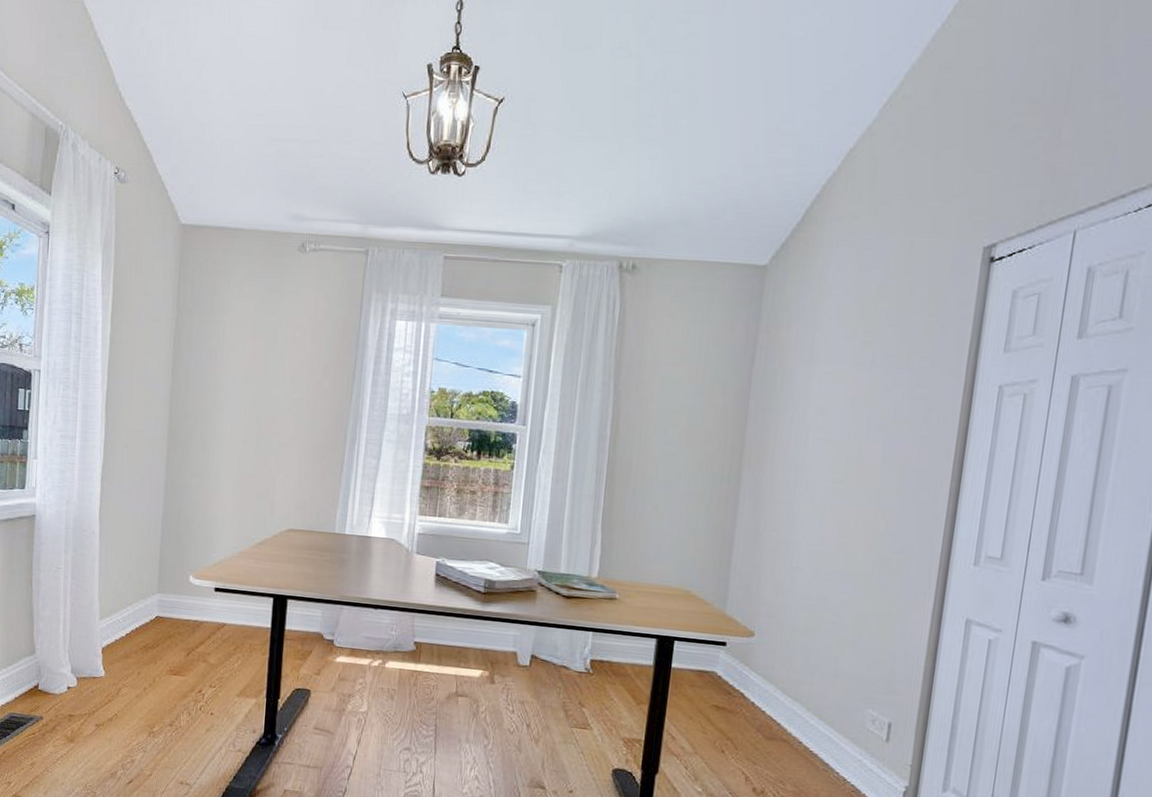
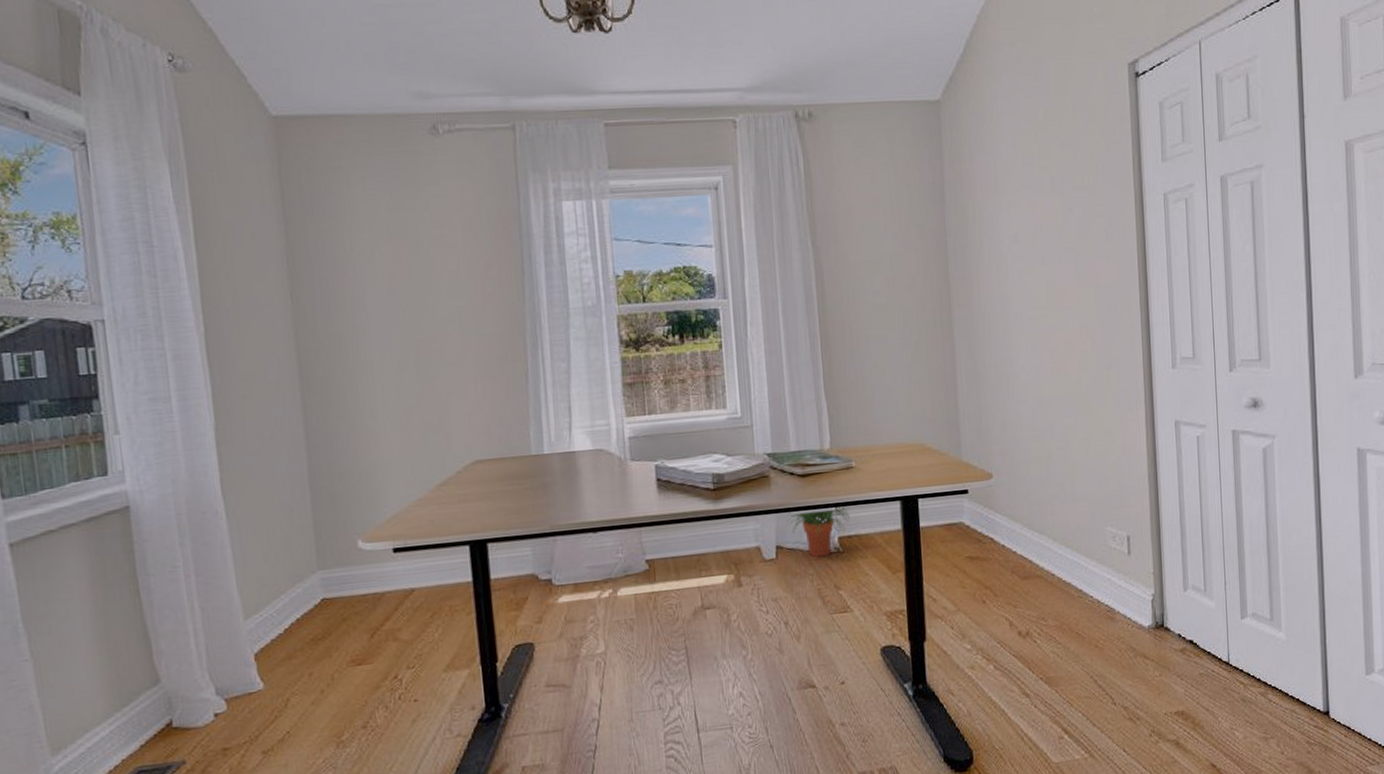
potted plant: none [544,627,605,675] -> present [786,506,850,558]

